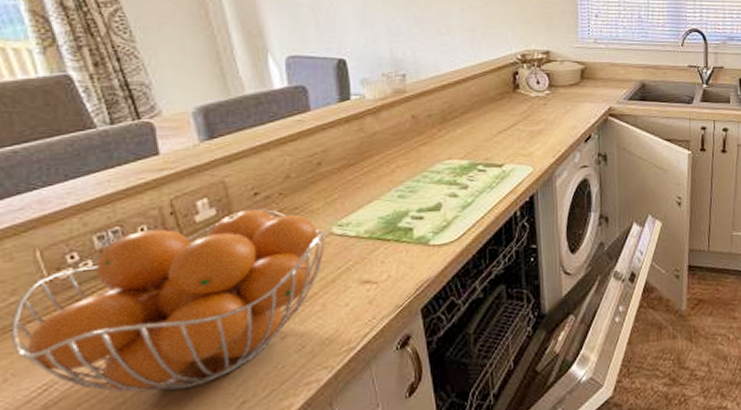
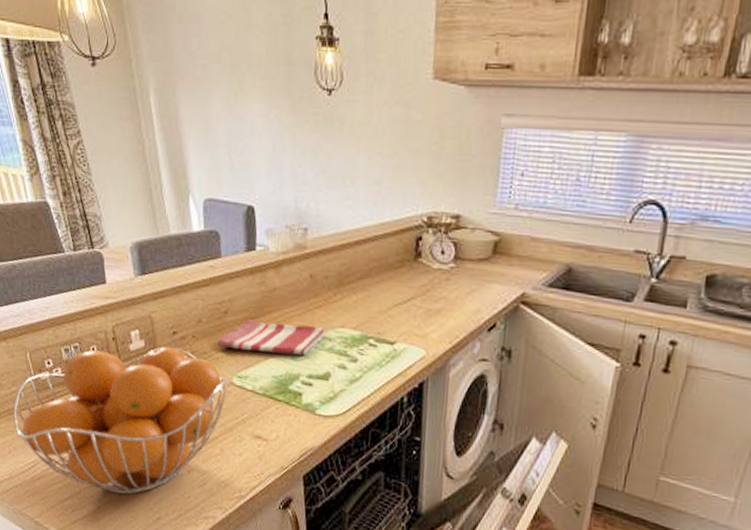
dish towel: none [311,162,432,200] -> present [217,319,325,356]

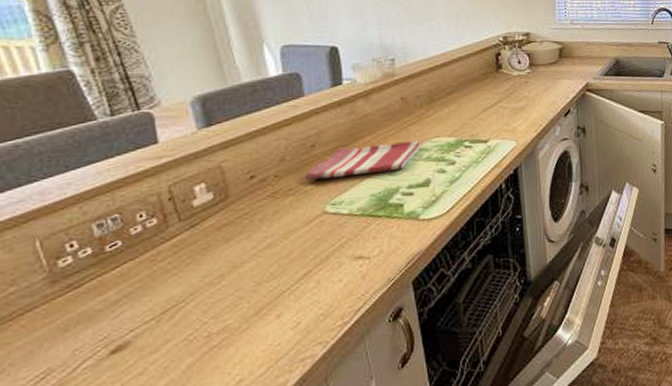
fruit basket: present [12,346,228,495] -> none [8,191,320,378]

